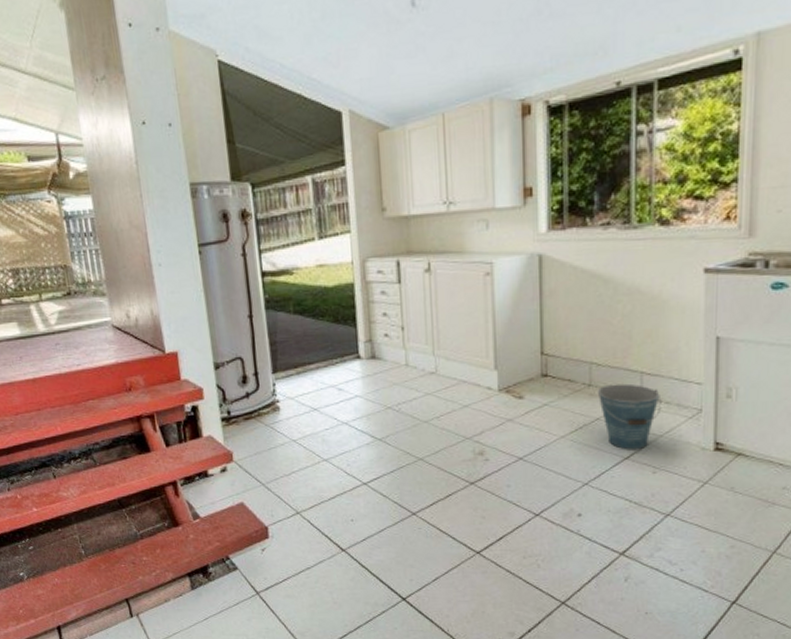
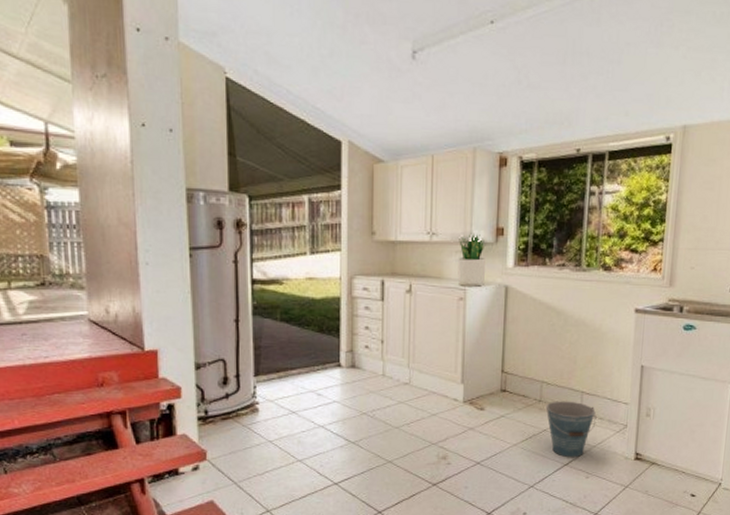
planter: none [480,198,513,259] -> present [458,234,486,287]

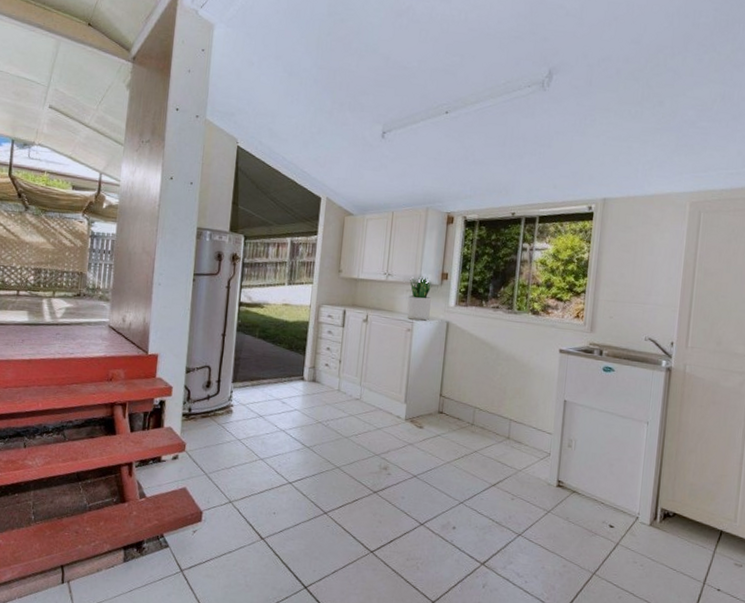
bucket: present [545,401,597,458] -> none [477,425,523,480]

